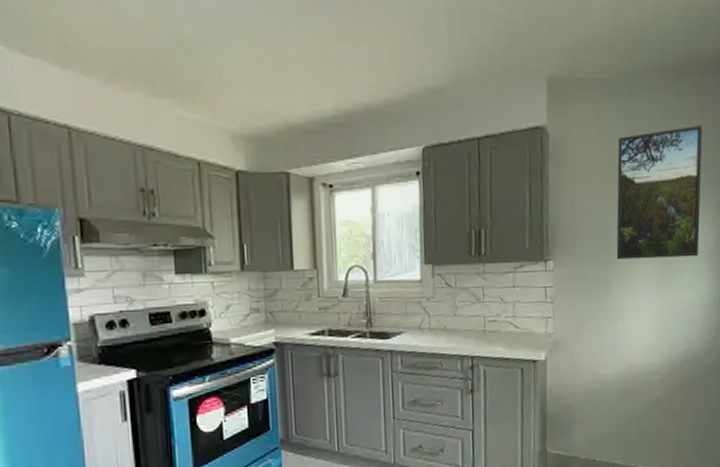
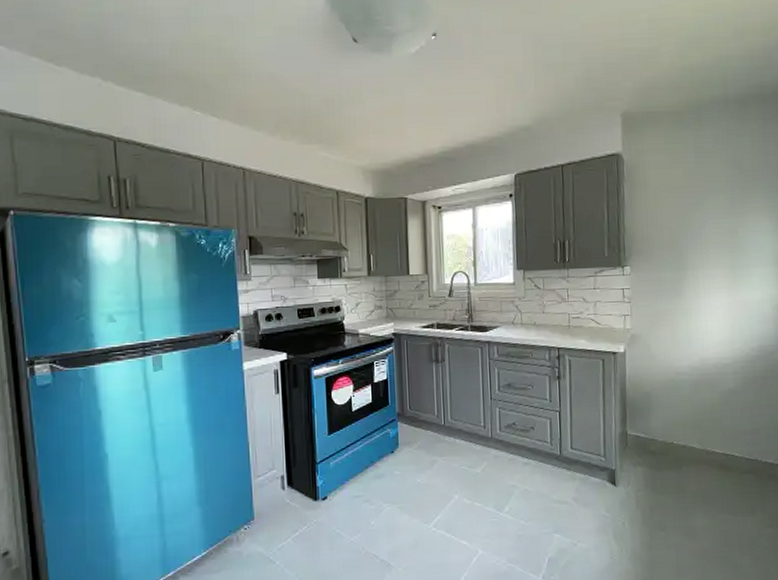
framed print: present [616,125,702,260] -> none [686,147,767,265]

